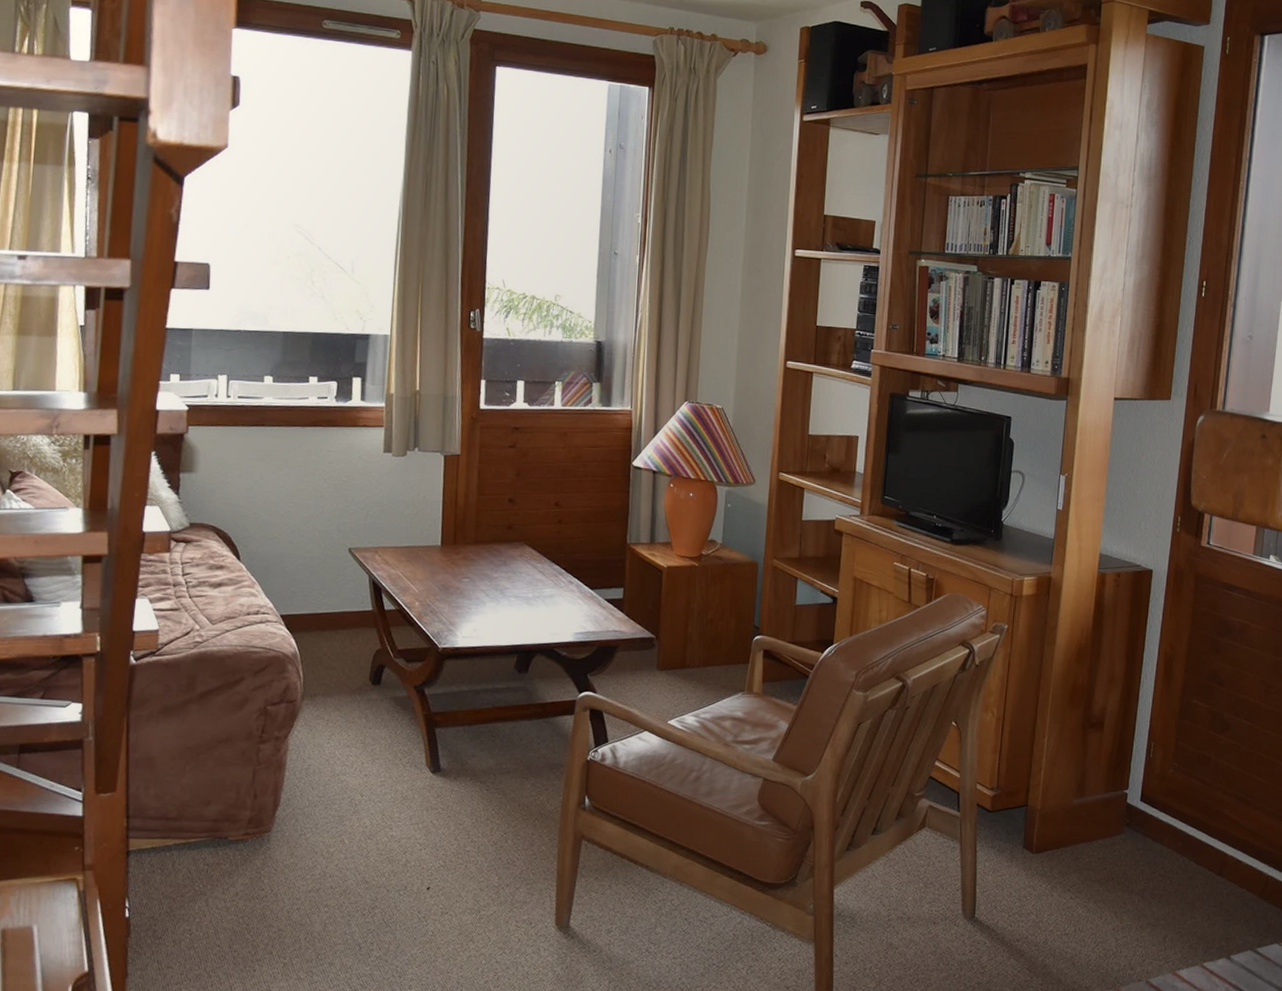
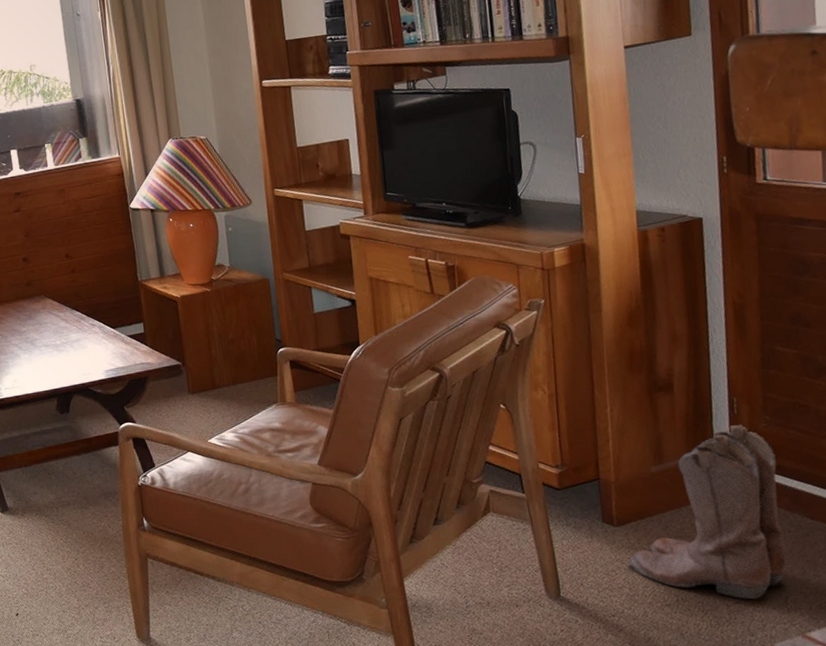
boots: none [1040,767,1177,936] -> present [629,424,787,600]

